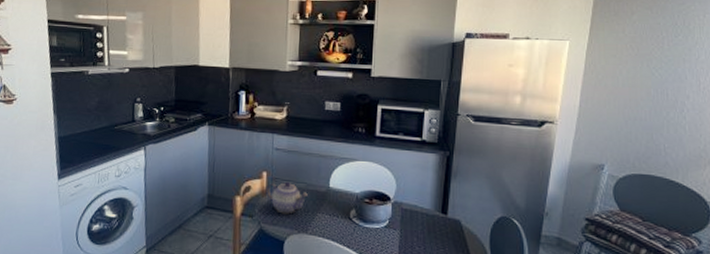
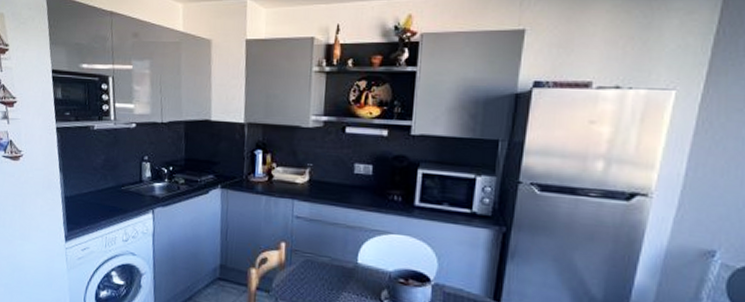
teapot: present [266,181,308,214] -> none [285,254,332,291]

